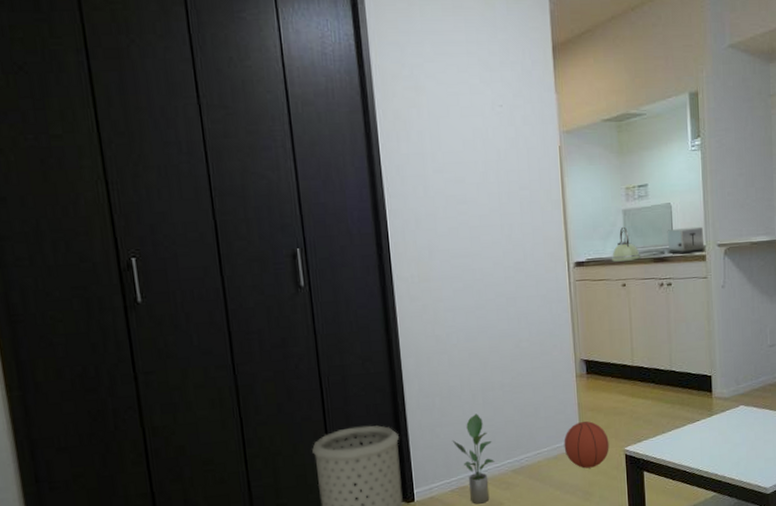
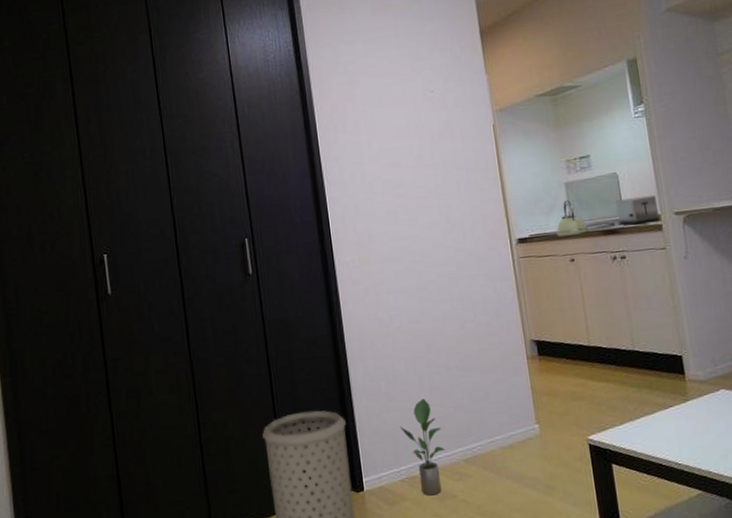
basketball: present [564,421,609,469] -> none [518,406,570,459]

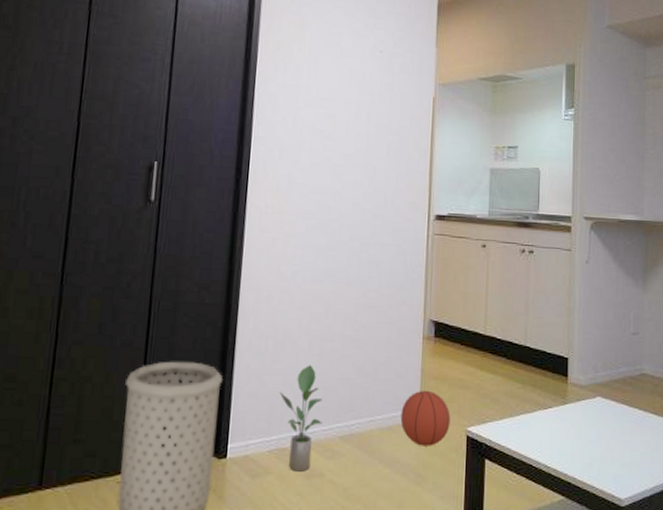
basketball: none [518,406,570,459] -> present [400,390,451,446]
kettle: present [556,199,590,238] -> none [473,185,505,222]
toaster: present [615,194,660,225] -> none [533,194,571,223]

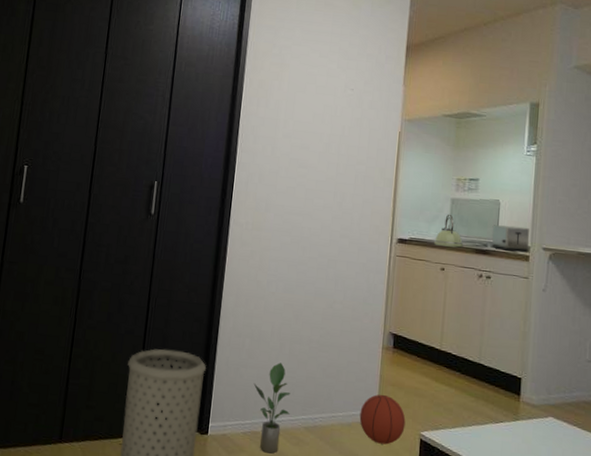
kettle: none [473,185,505,222] -> present [433,214,464,248]
toaster: none [533,194,571,223] -> present [492,225,530,252]

